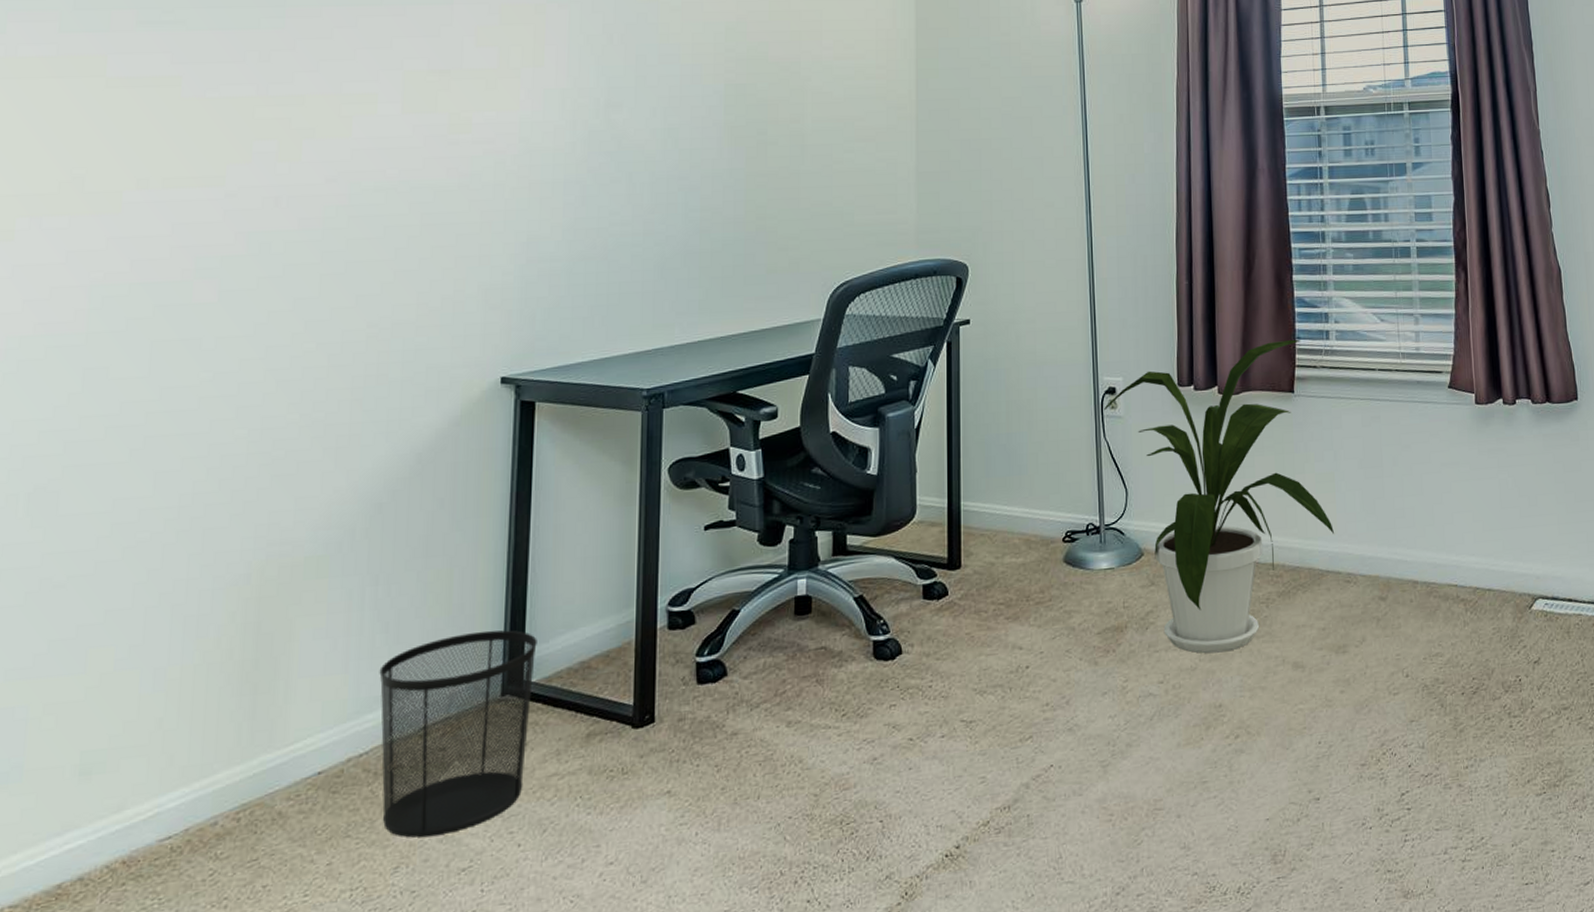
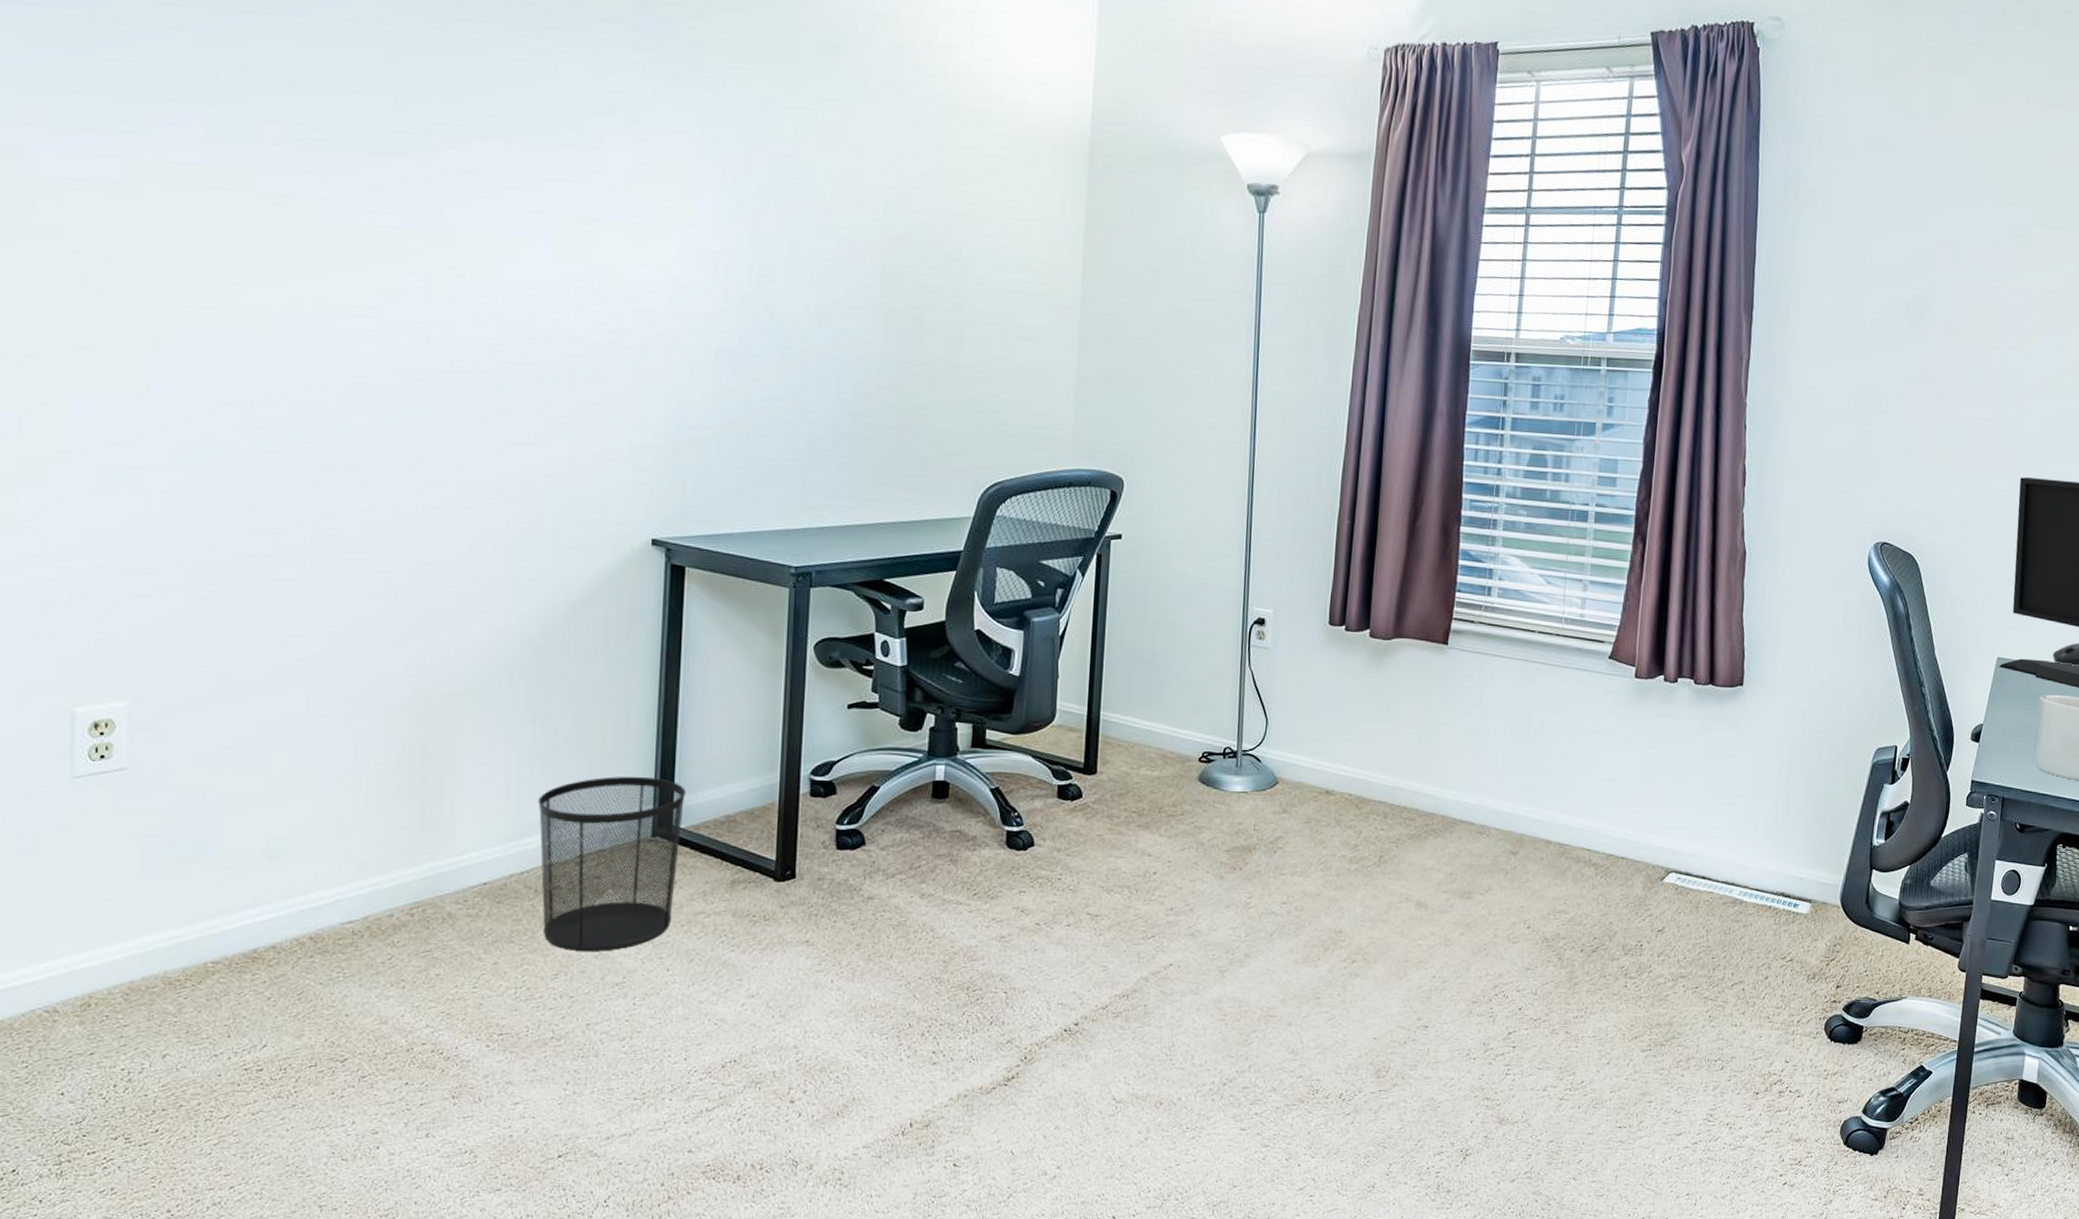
house plant: present [1104,339,1335,654] -> none [1251,591,1473,883]

